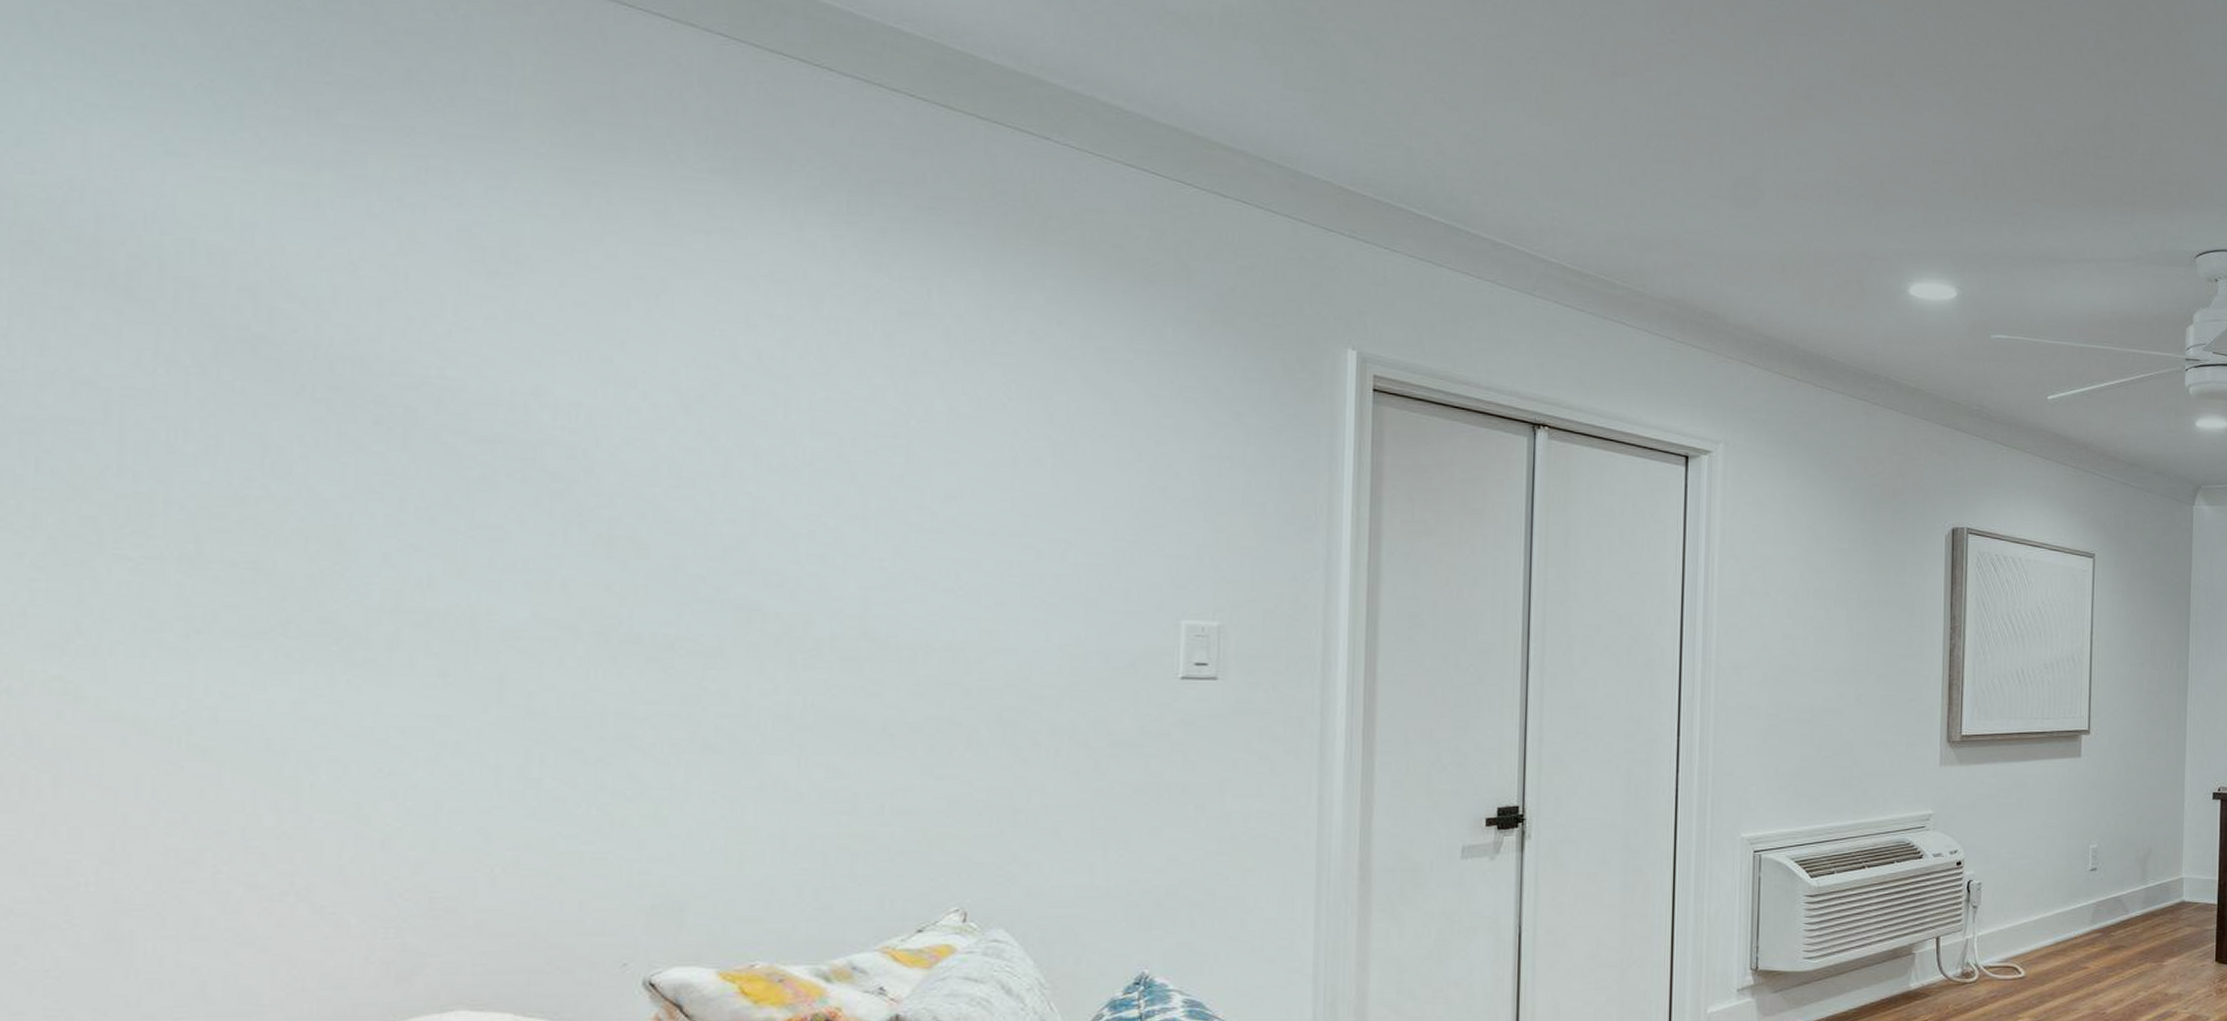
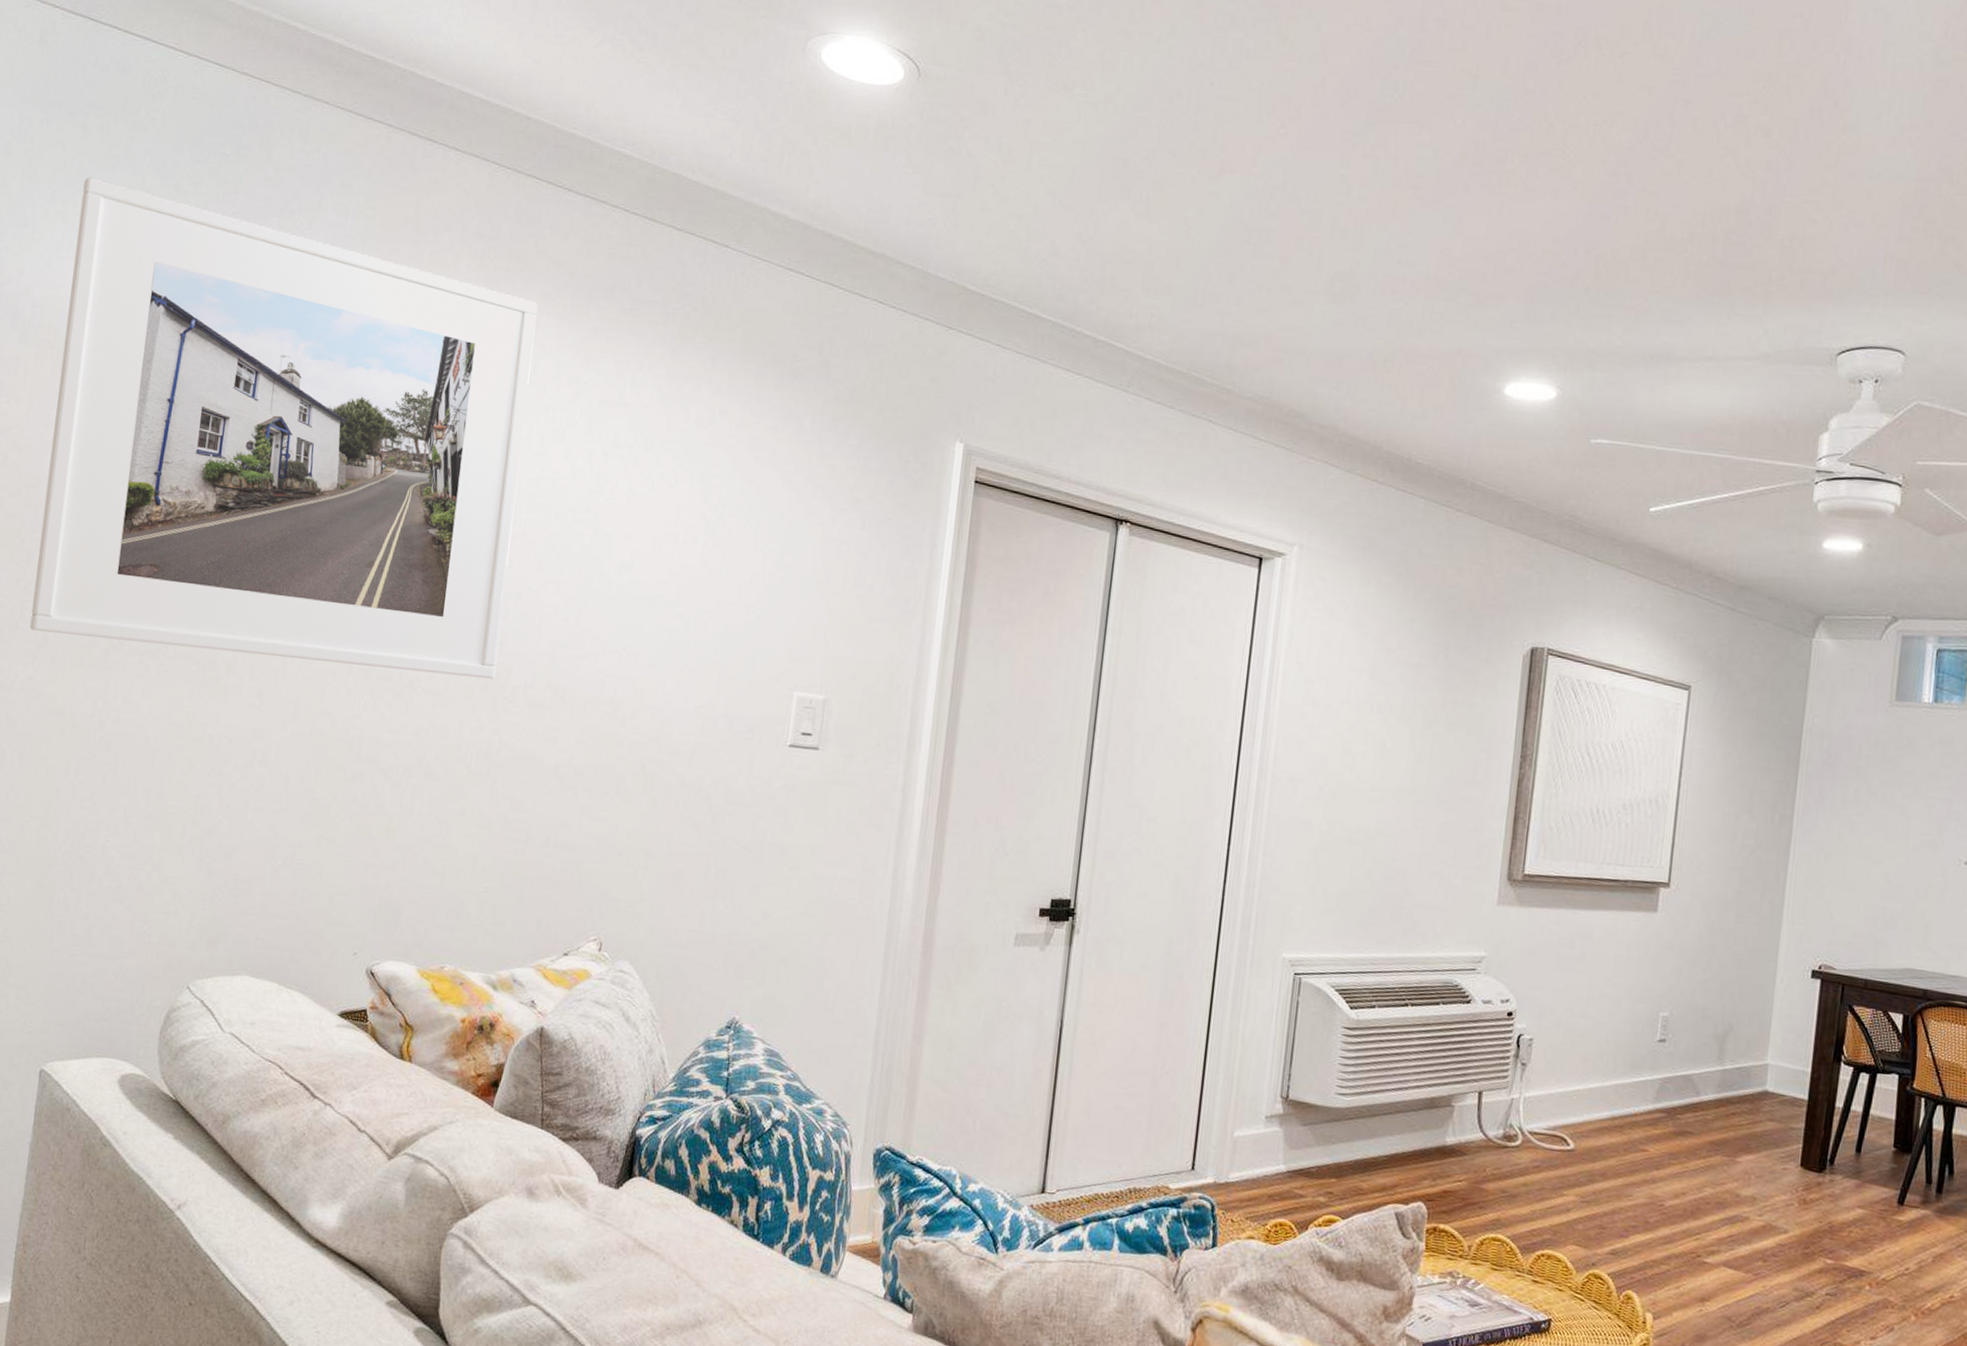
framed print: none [48,30,802,633] -> present [29,177,538,680]

